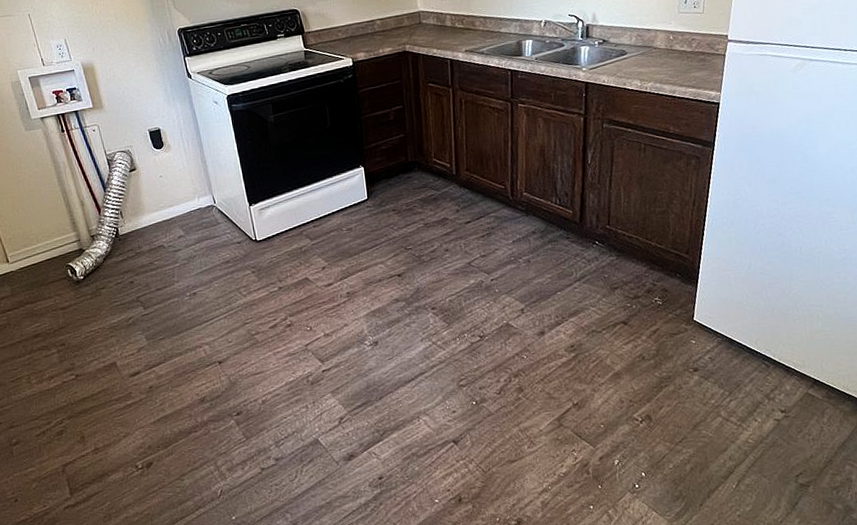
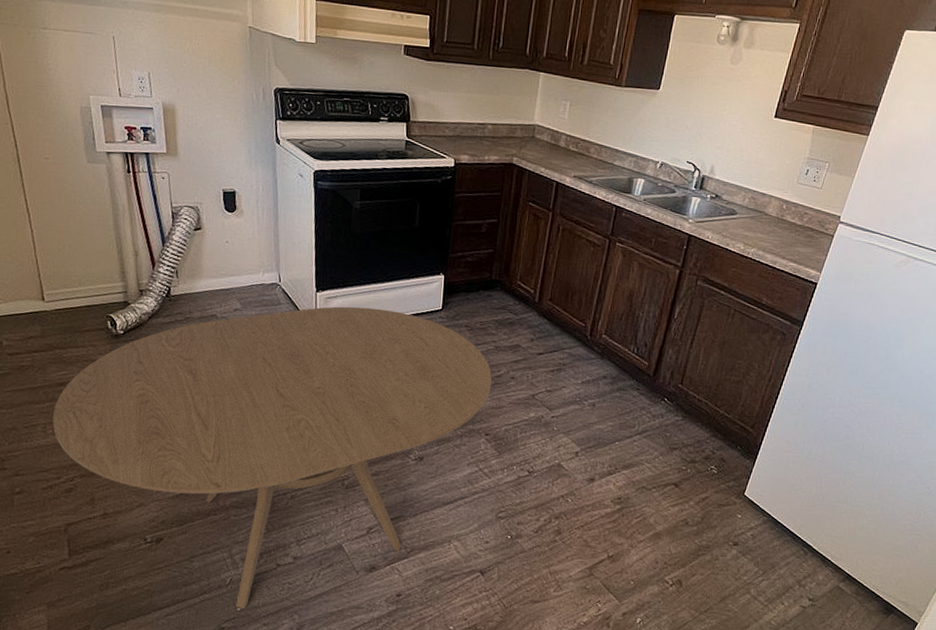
dining table: none [34,209,428,517] -> present [53,306,492,609]

